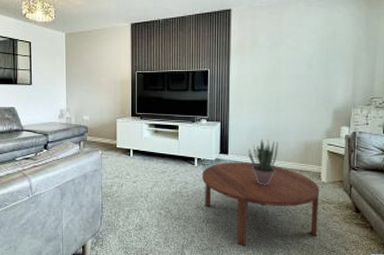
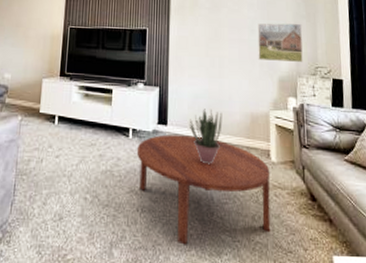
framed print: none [315,57,360,95] -> present [257,23,303,63]

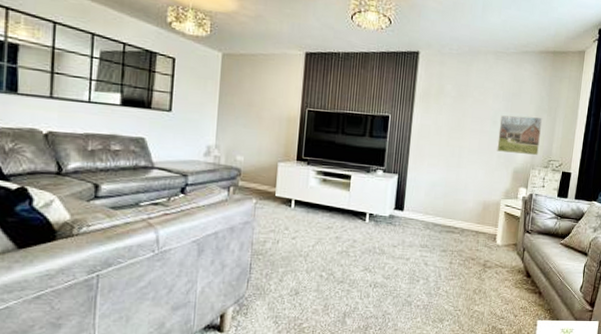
coffee table: present [136,134,271,245] -> none [372,219,495,314]
potted plant: present [189,109,222,165] -> none [424,196,457,247]

